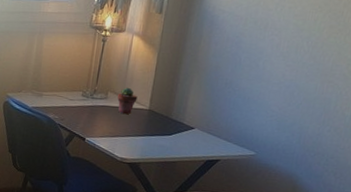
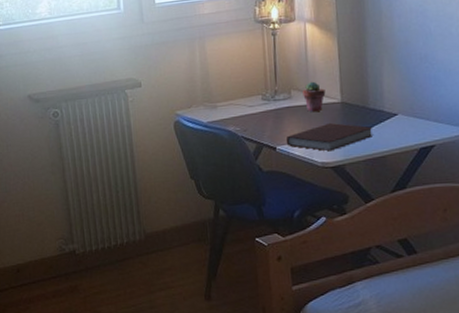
notebook: none [94,125,171,150] -> present [286,122,374,152]

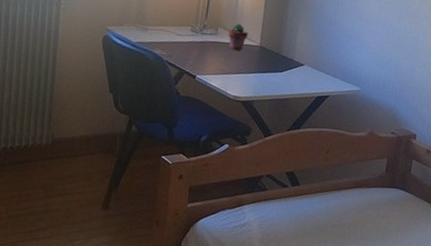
notebook: present [286,122,374,152] -> none [205,62,283,87]

